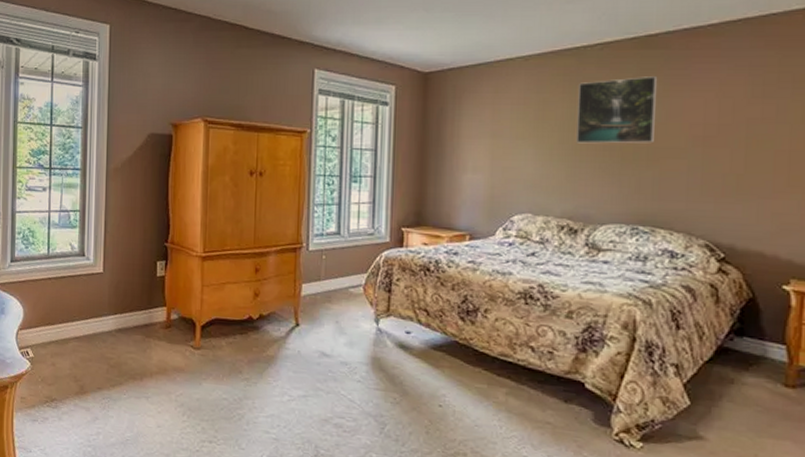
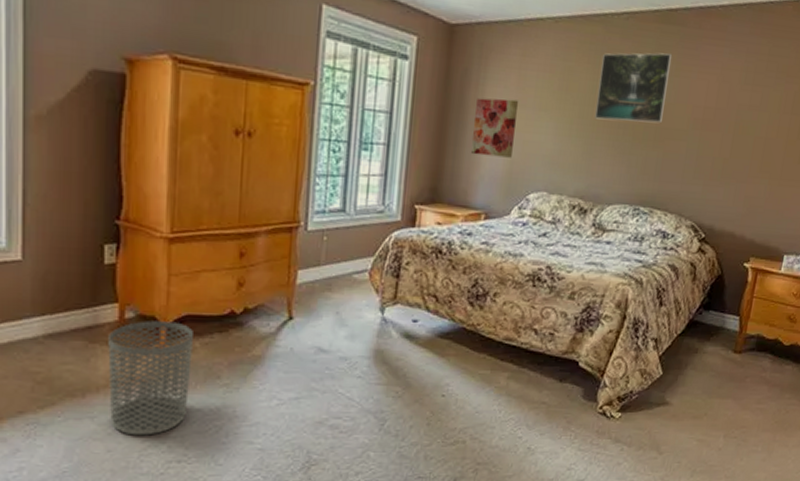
waste bin: none [159,322,220,417] -> present [108,321,193,436]
wall art: none [451,131,494,183] -> present [470,97,518,158]

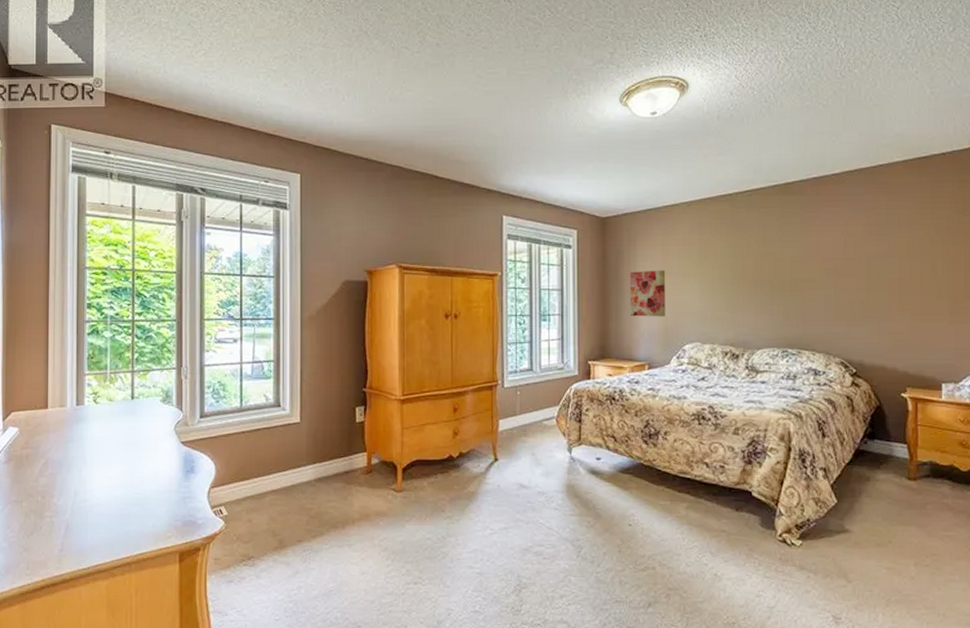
waste bin: present [108,321,193,436] -> none [360,465,422,561]
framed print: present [595,53,673,123] -> none [733,219,797,278]

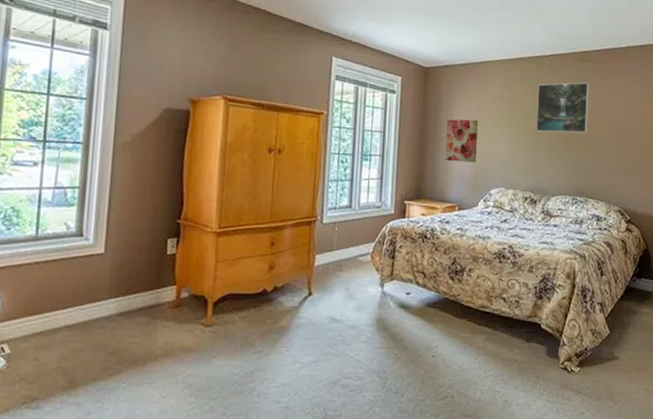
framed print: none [733,219,797,278] -> present [536,82,589,133]

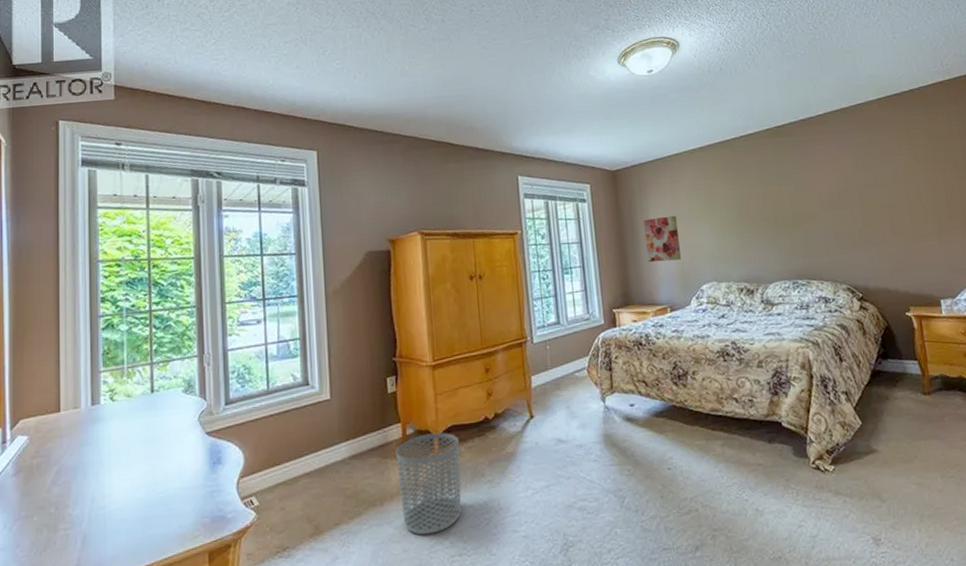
waste bin: none [165,299,234,398] -> present [396,432,462,535]
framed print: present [536,82,589,133] -> none [734,158,796,218]

